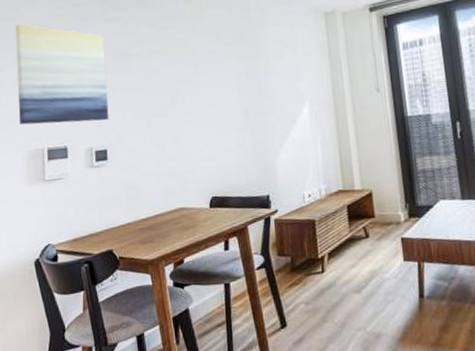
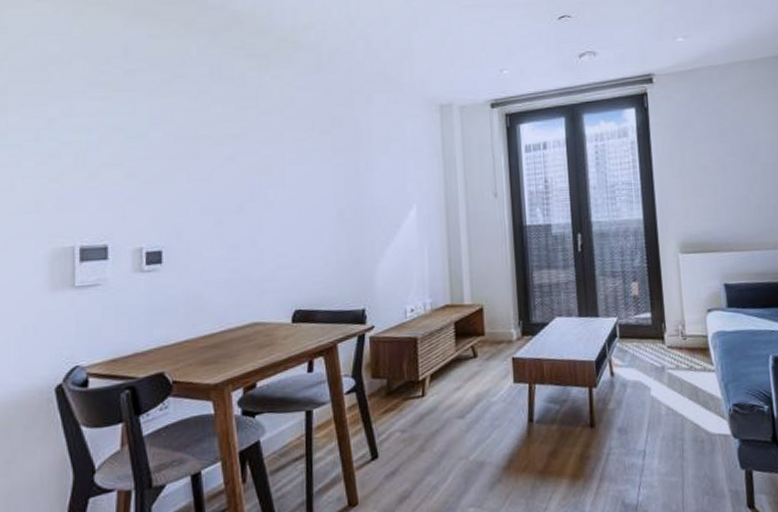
wall art: present [16,24,109,125] -> none [41,89,167,217]

